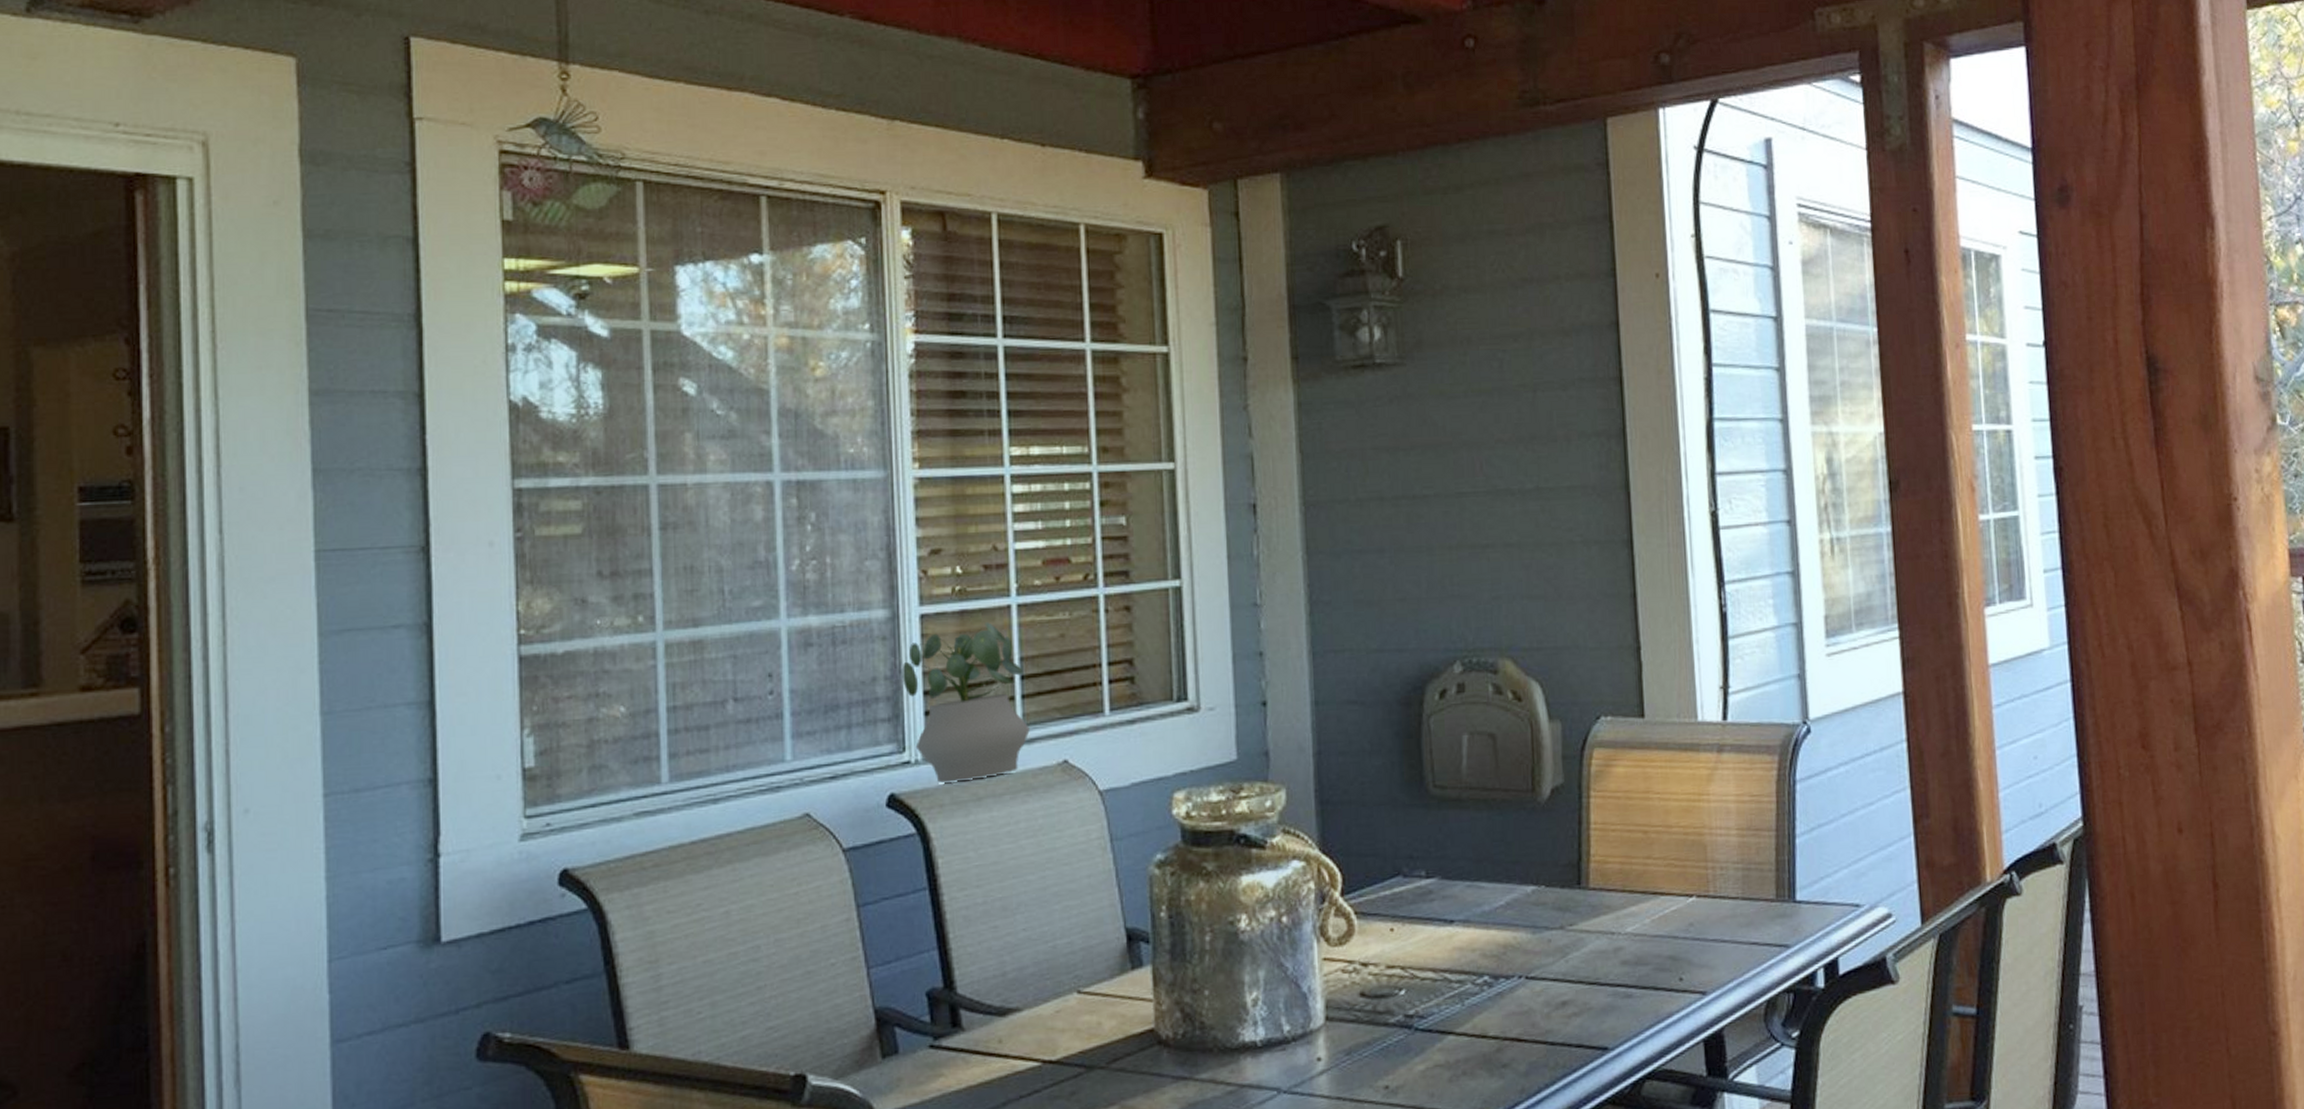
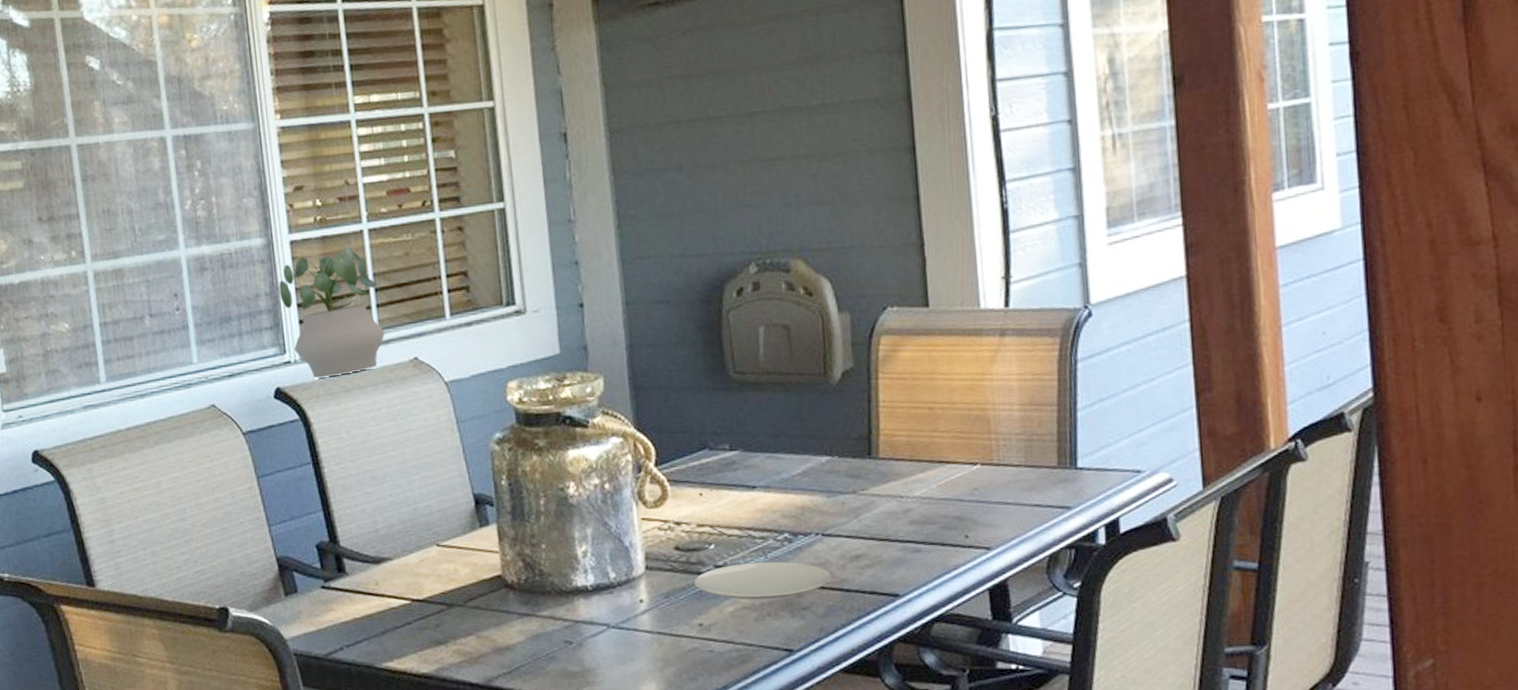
plate: none [1381,1009,1535,1056] -> present [694,561,831,600]

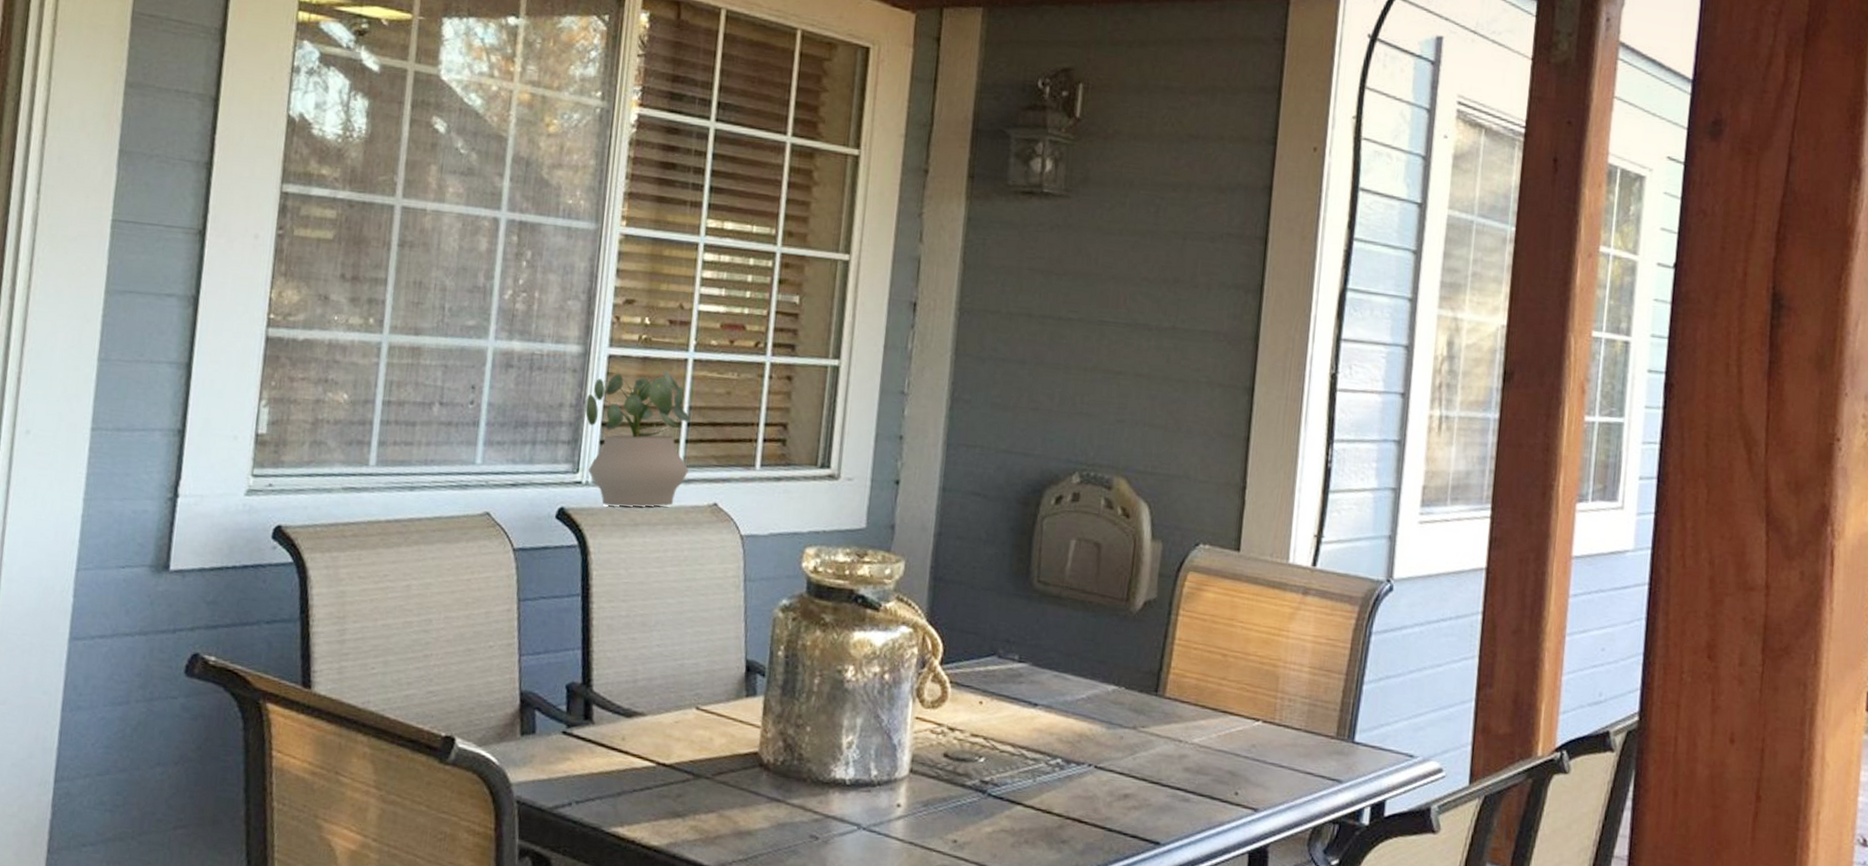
plate: present [694,561,831,600] -> none [956,782,1096,827]

